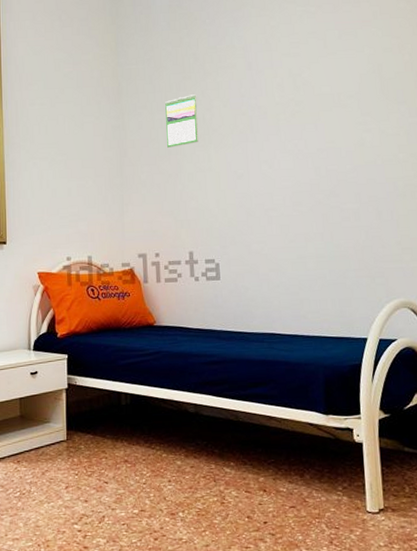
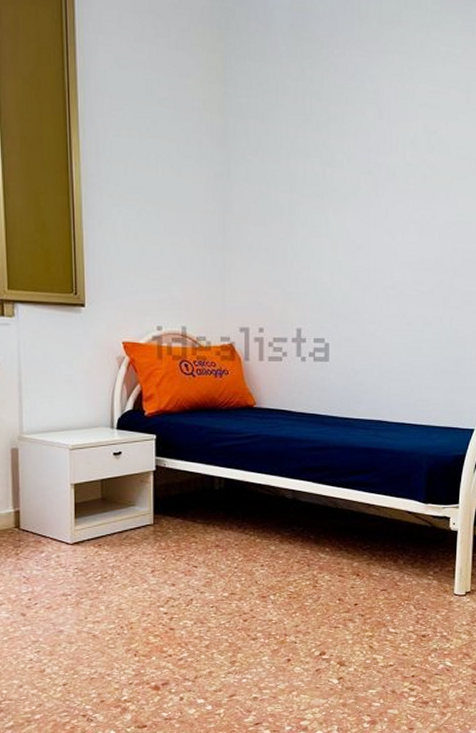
calendar: present [165,94,199,148] -> none [279,143,317,206]

